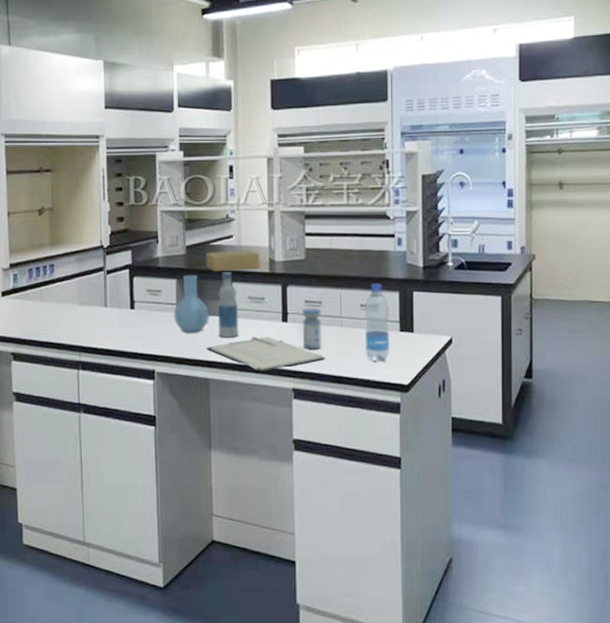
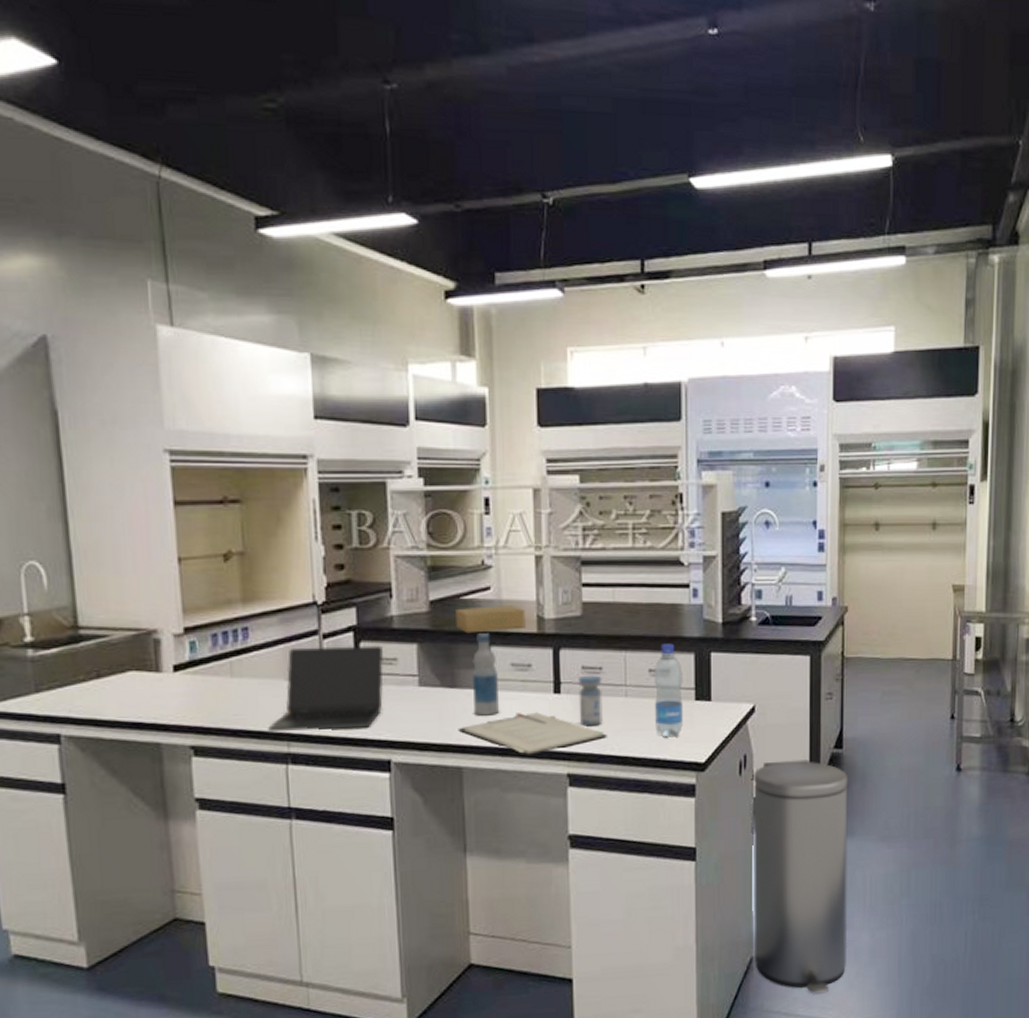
laptop: none [66,280,151,345] -> present [268,645,384,731]
flask: present [173,275,210,333] -> none [414,637,463,711]
pedal bin: none [450,386,540,597] -> present [752,759,848,994]

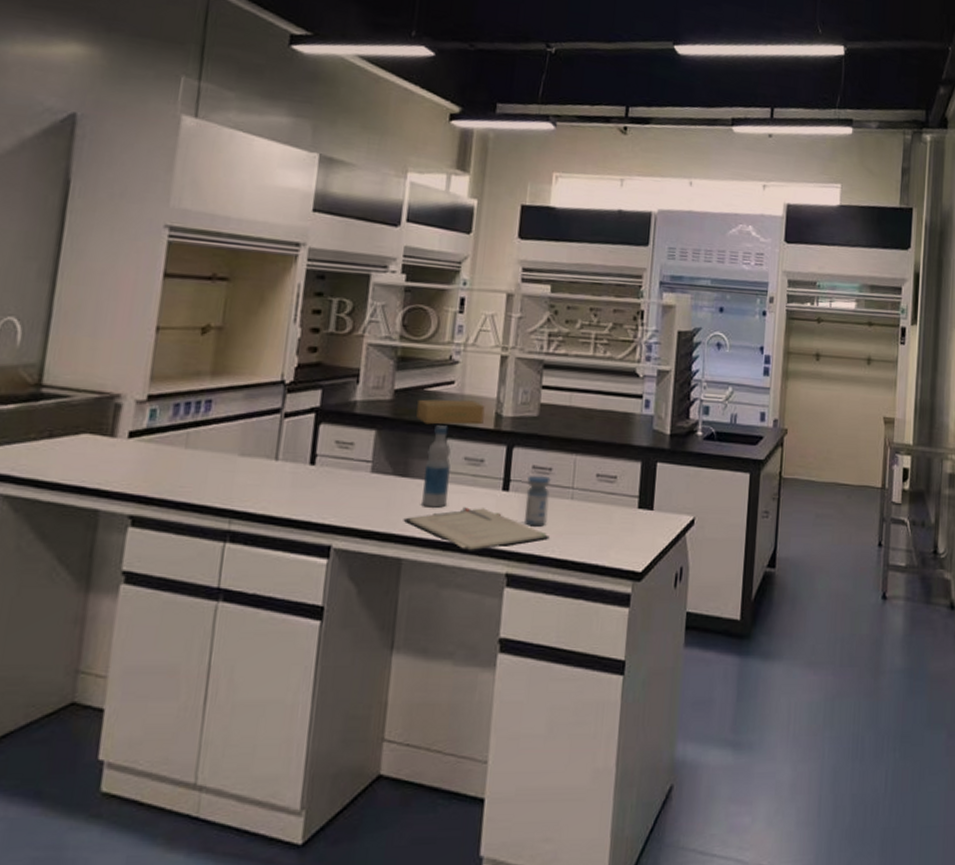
laptop: present [268,645,384,731] -> none [212,424,342,512]
bottle: present [653,643,683,738] -> none [597,450,629,544]
pedal bin: present [752,759,848,994] -> none [674,576,779,832]

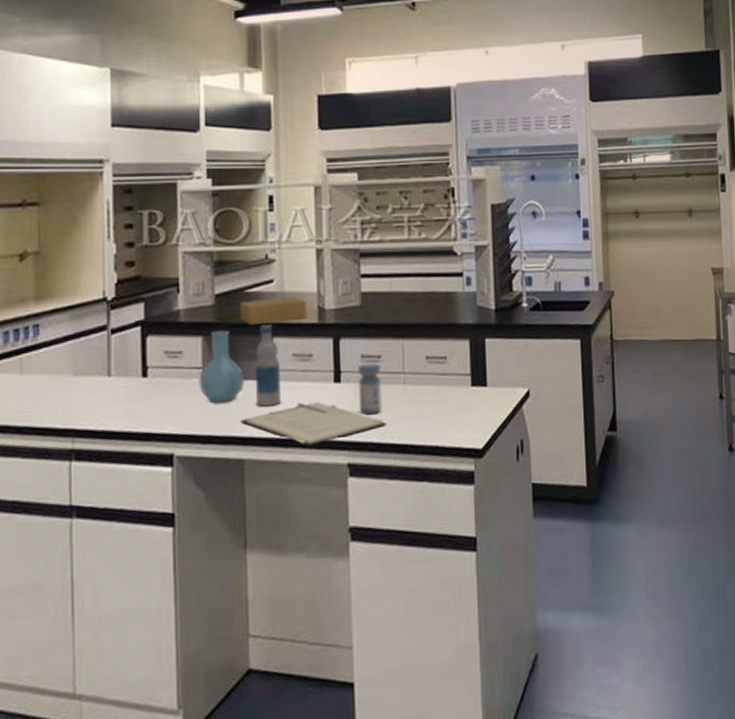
flask: none [365,425,414,500] -> present [198,330,246,404]

